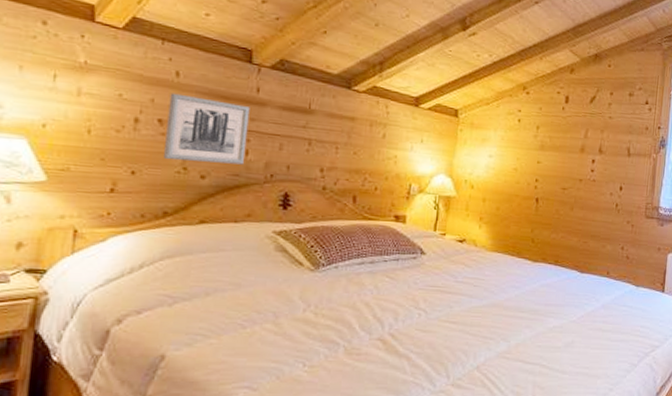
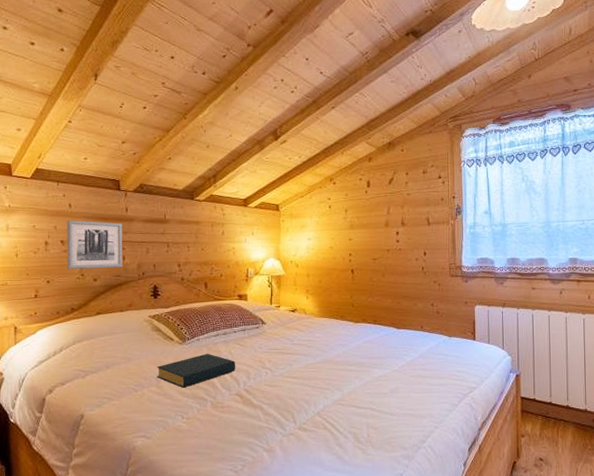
hardback book: none [275,285,382,327] -> present [156,353,236,388]

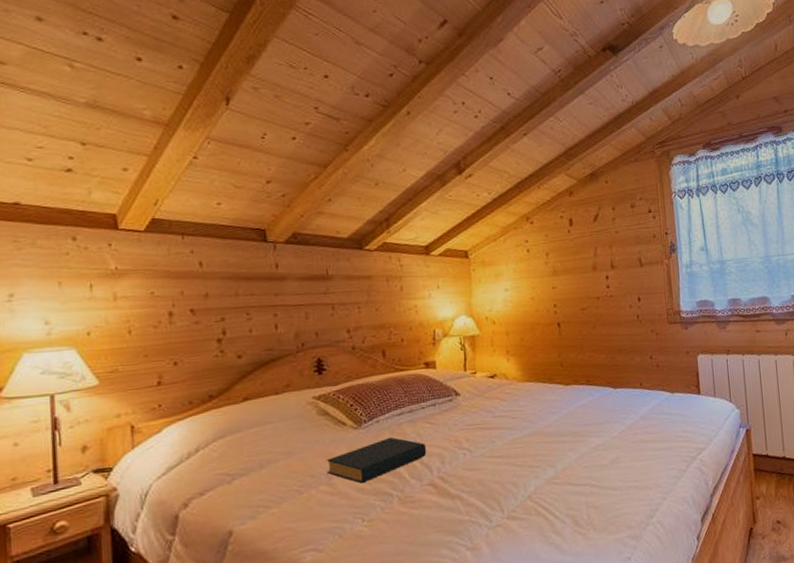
wall art: present [67,220,123,270] -> none [197,282,276,346]

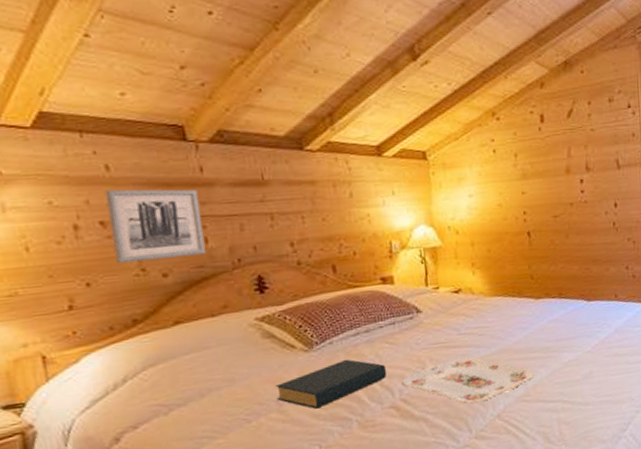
wall art: none [197,282,276,346] -> present [105,189,206,264]
serving tray: none [441,438,564,484] -> present [403,356,535,403]

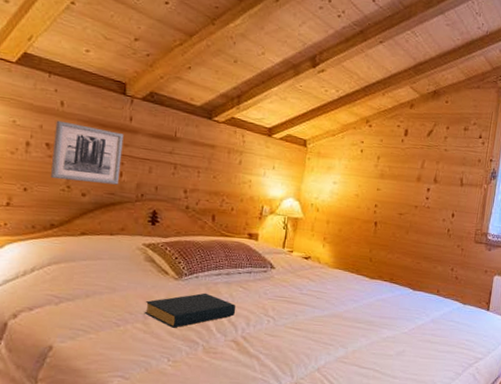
serving tray: present [403,356,535,403] -> none [247,313,356,354]

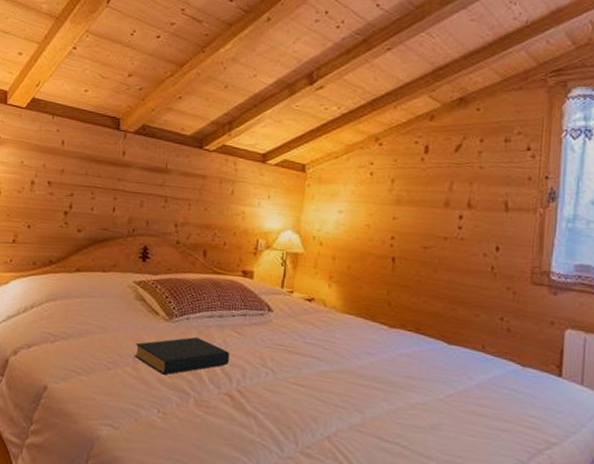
wall art: present [51,120,124,185] -> none [51,159,117,220]

